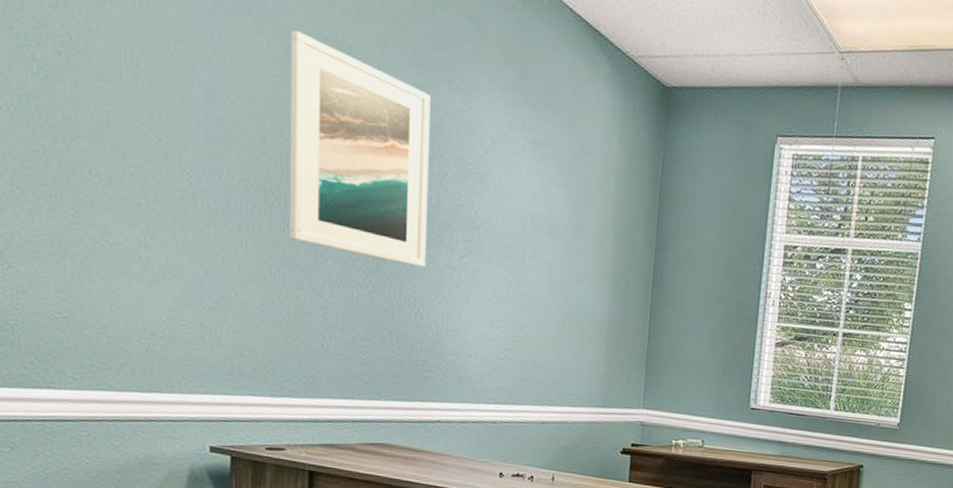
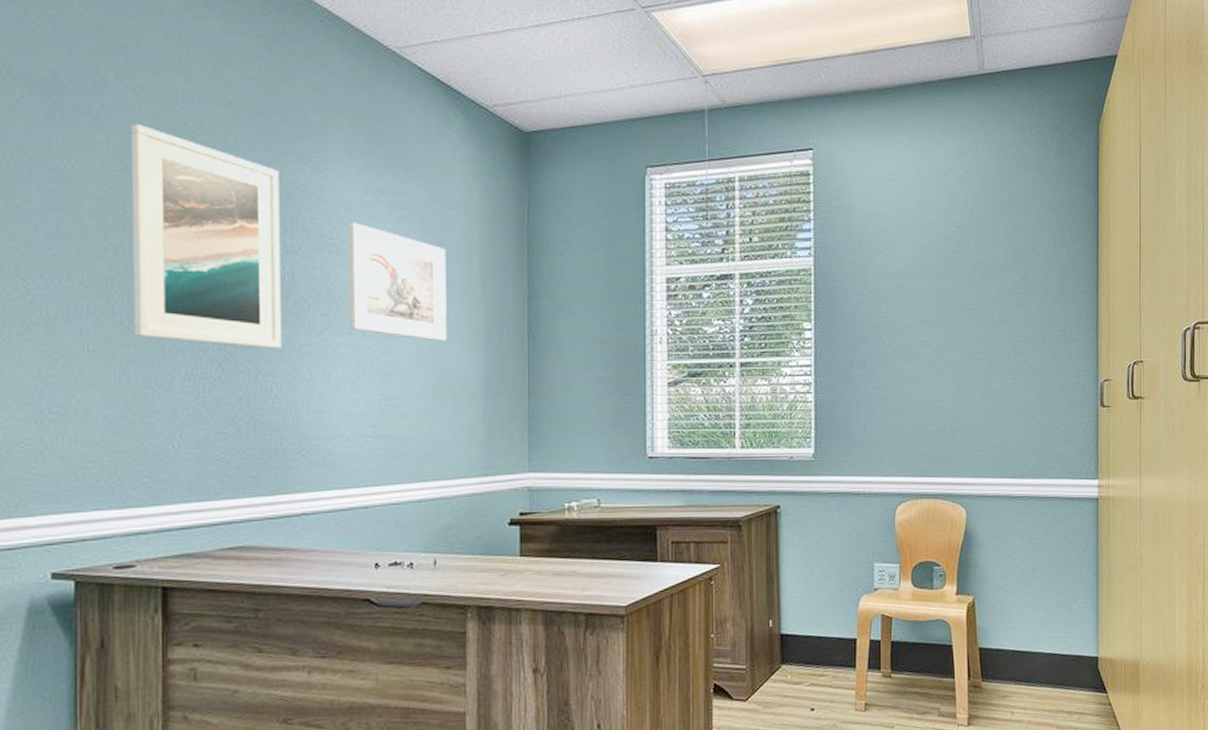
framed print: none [489,154,583,280] -> present [349,222,447,342]

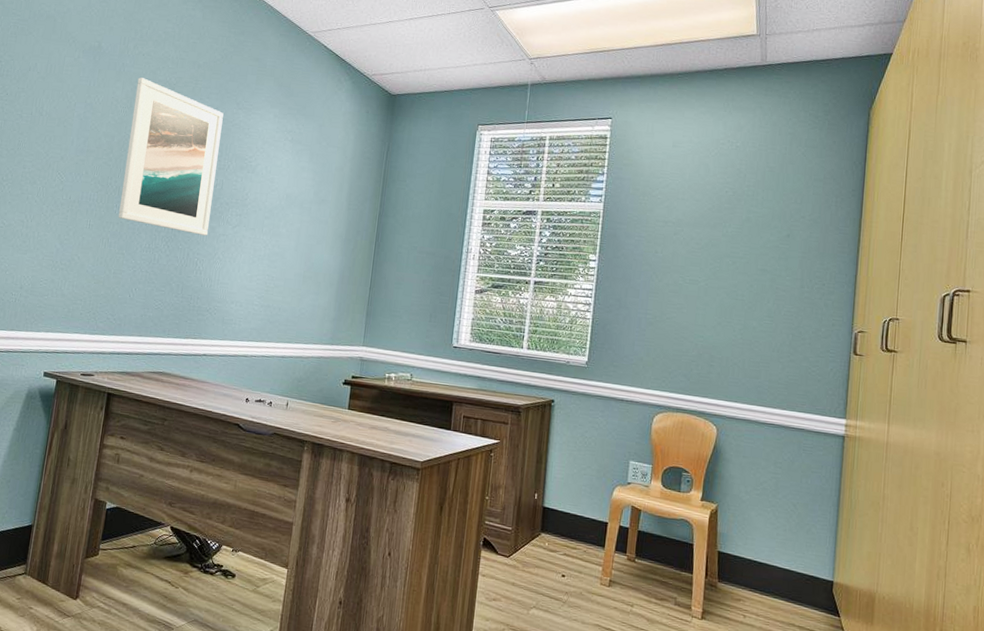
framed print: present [349,222,447,342] -> none [253,151,326,242]

